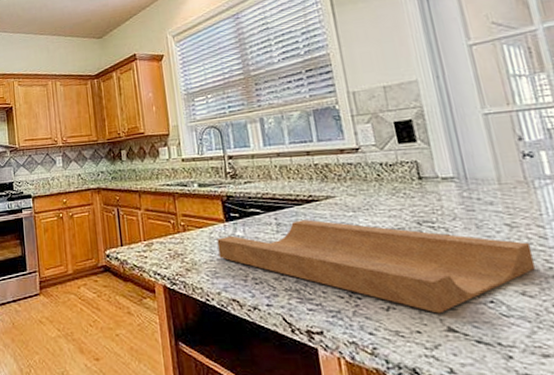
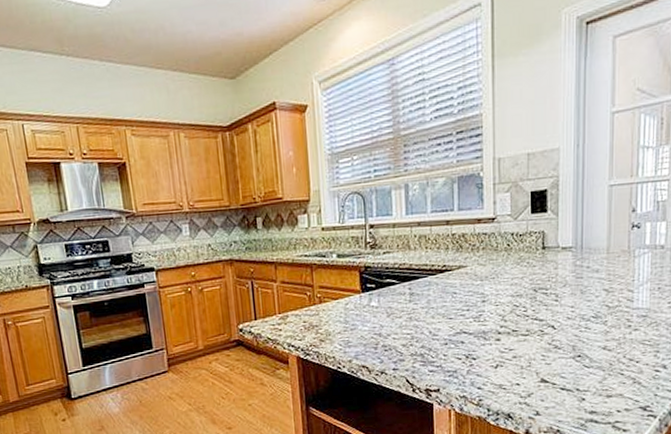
cutting board: present [217,219,537,314] -> none [352,289,619,368]

